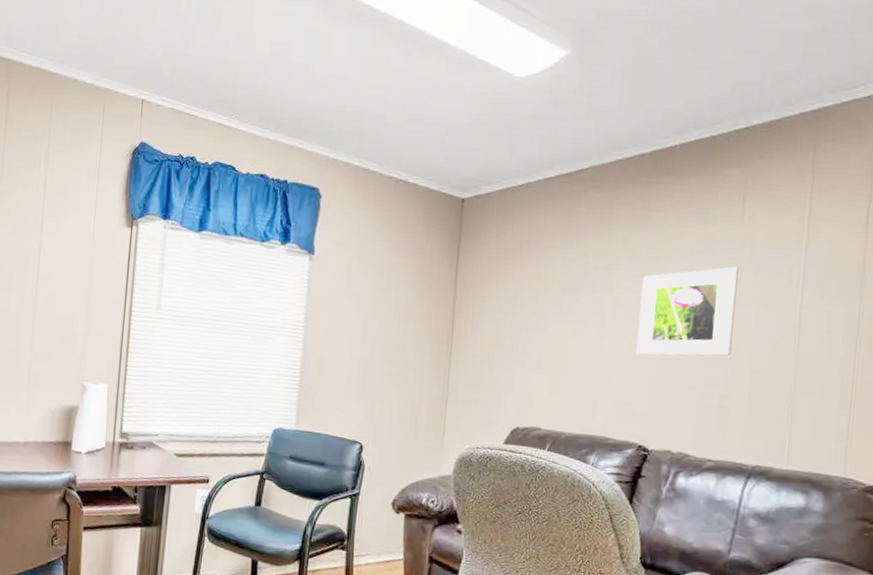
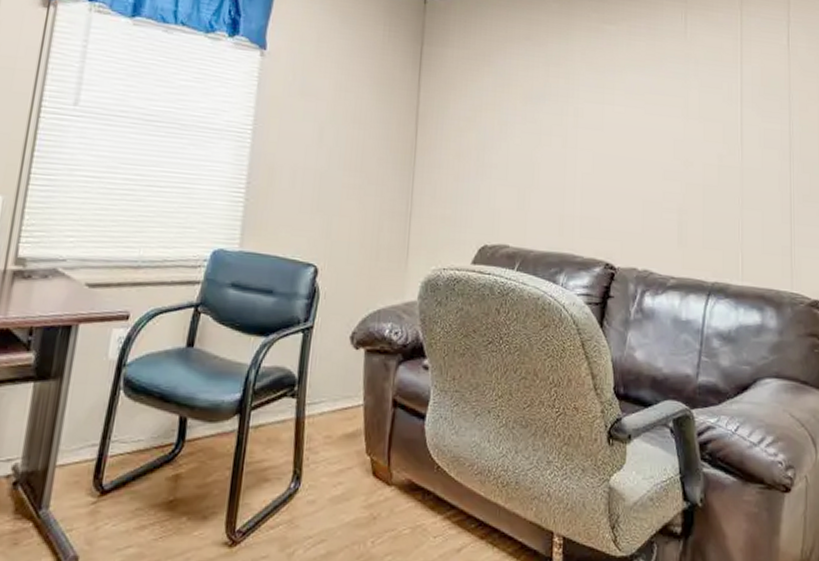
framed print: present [636,266,739,356] -> none [599,81,685,169]

